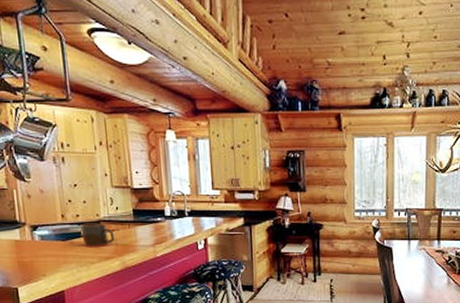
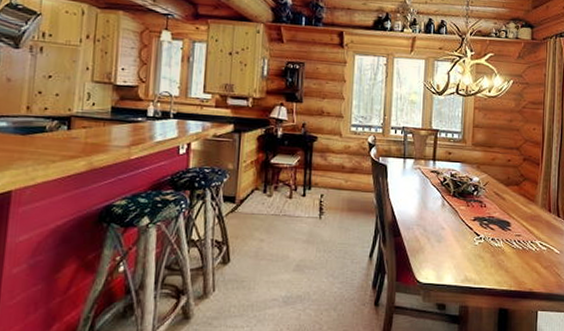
mug: present [80,223,115,248] -> none [46,117,86,145]

